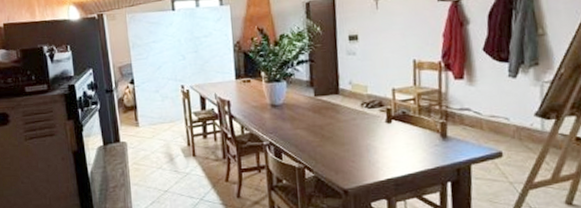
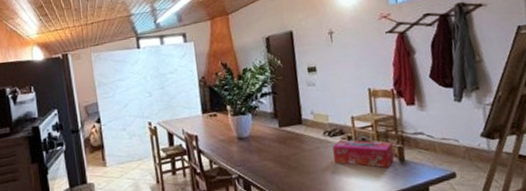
tissue box: none [370,112,436,144] -> present [332,139,395,169]

